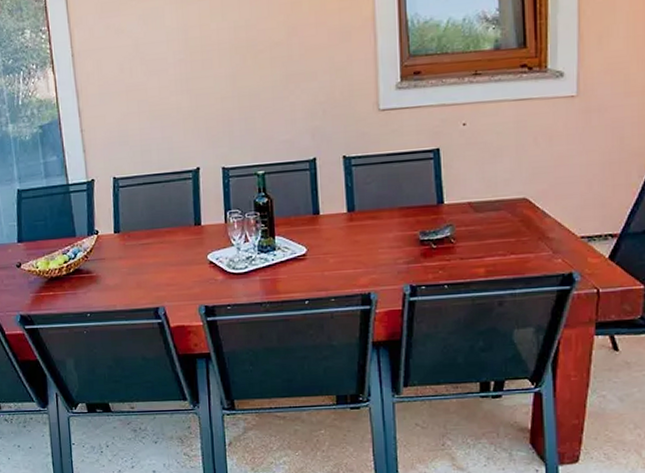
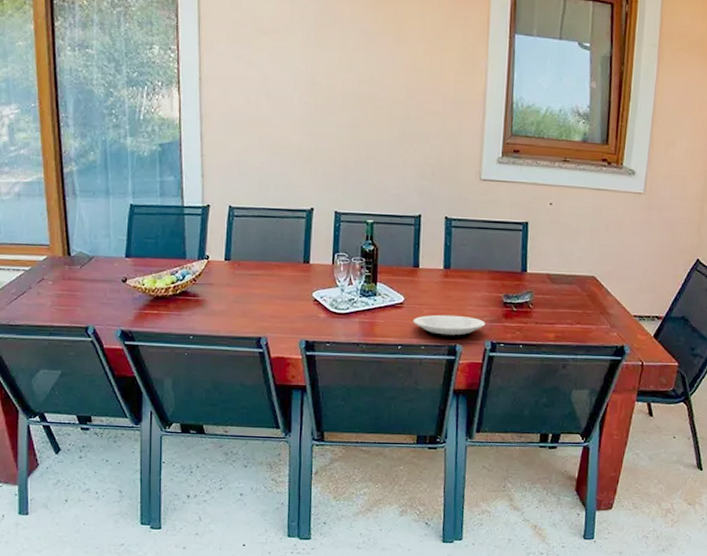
plate: none [318,260,402,287] -> present [413,314,485,338]

